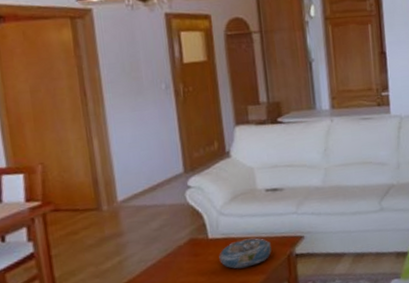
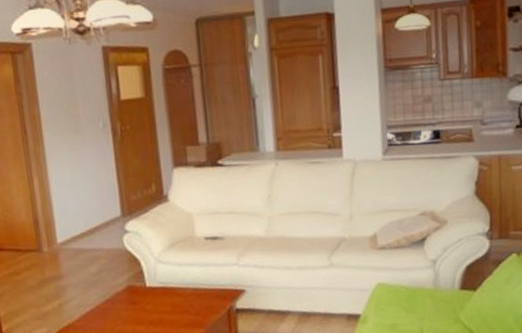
decorative bowl: present [219,238,272,269] -> none [156,289,211,321]

